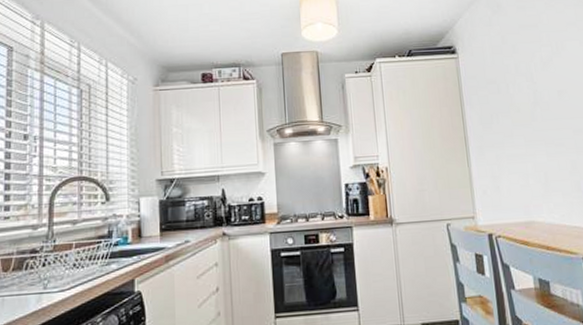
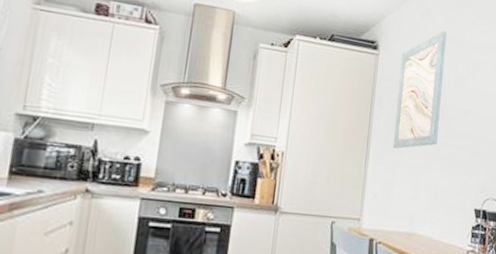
wall art: none [481,20,537,142] -> present [392,31,447,149]

